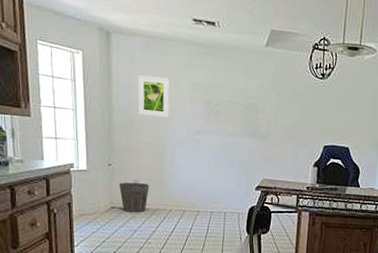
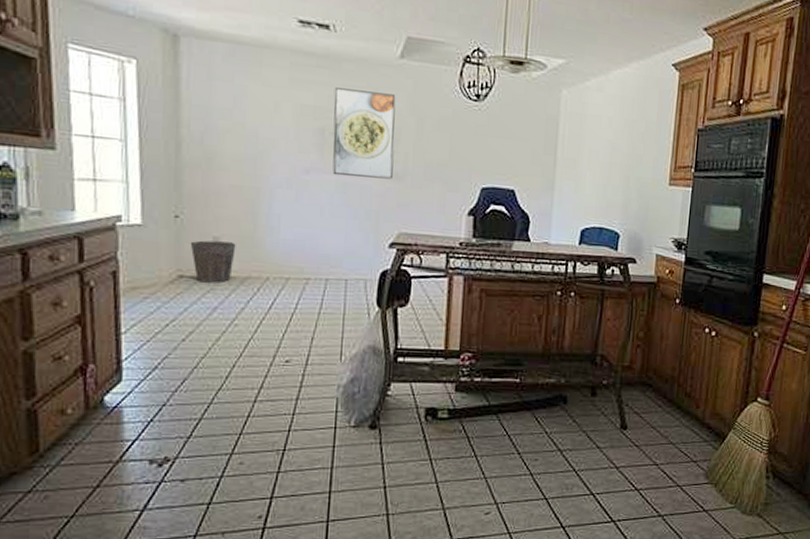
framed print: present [138,75,170,118] -> none [219,93,266,151]
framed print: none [216,70,262,139] -> present [332,87,396,179]

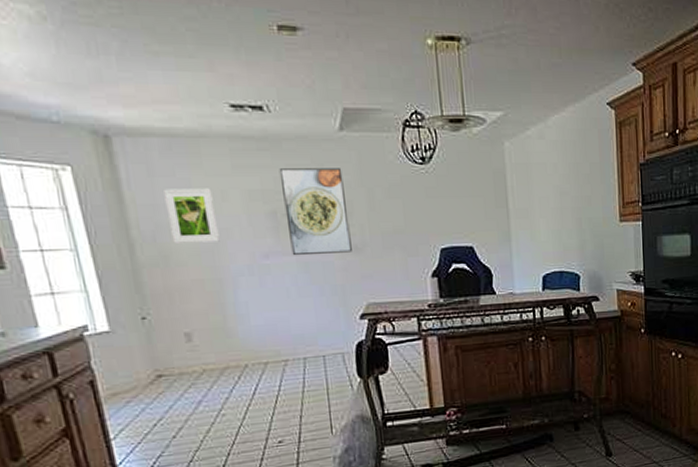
waste bin: present [190,240,236,283] -> none [162,336,210,379]
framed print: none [219,93,266,151] -> present [163,188,220,243]

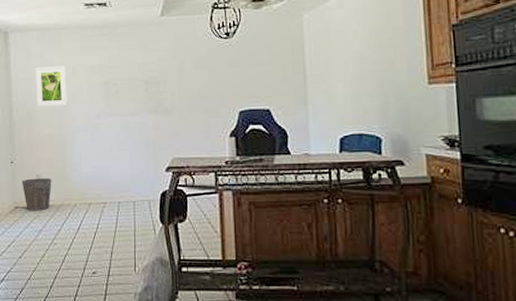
waste bin: none [162,336,210,379] -> present [21,178,52,211]
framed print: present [279,168,352,256] -> none [113,46,163,117]

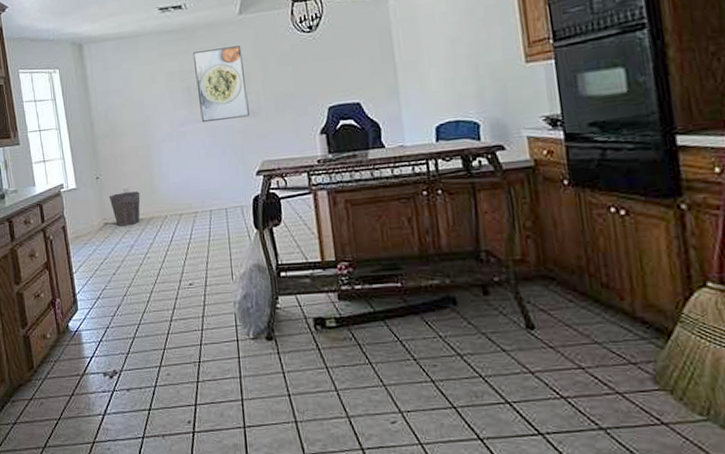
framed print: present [35,66,67,107] -> none [113,74,150,119]
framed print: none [113,46,163,117] -> present [192,45,249,123]

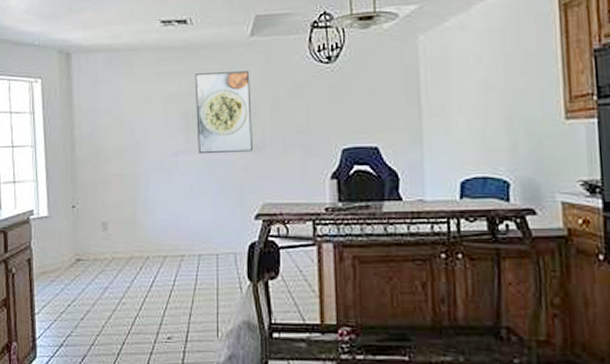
waste bin: present [109,191,141,227] -> none [84,226,120,265]

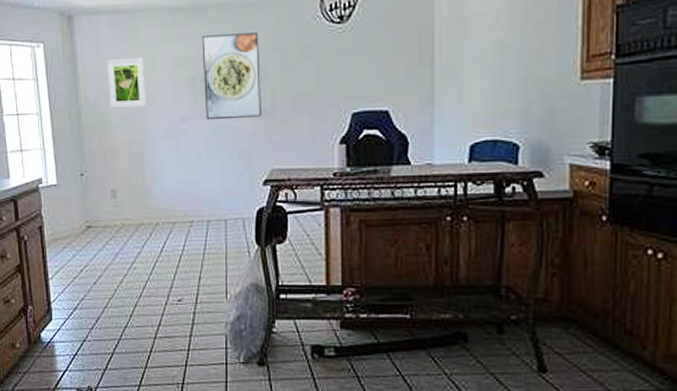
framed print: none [102,93,140,142] -> present [107,58,146,108]

